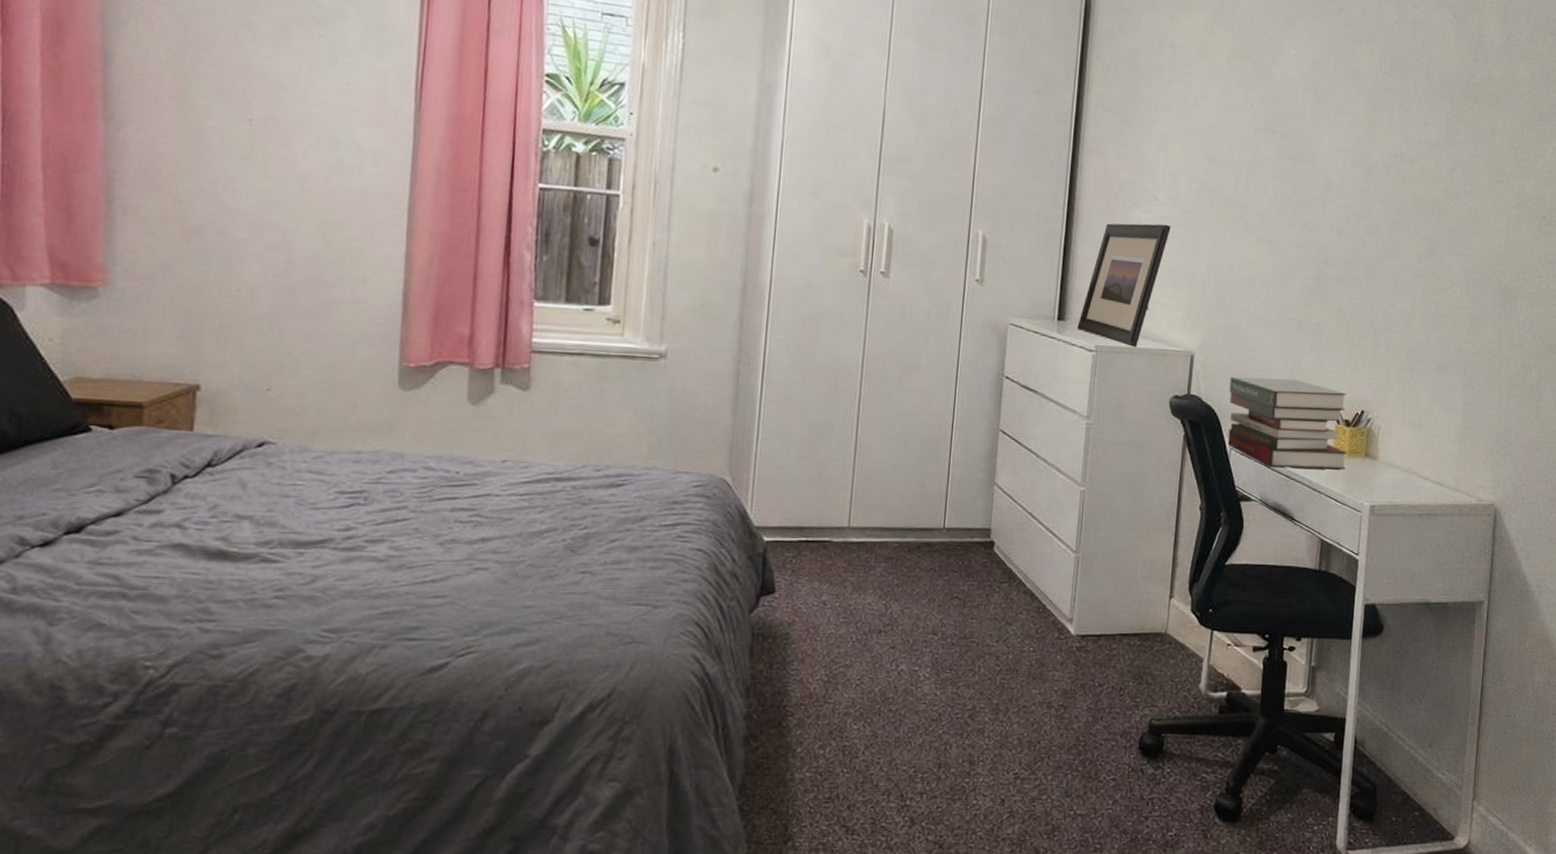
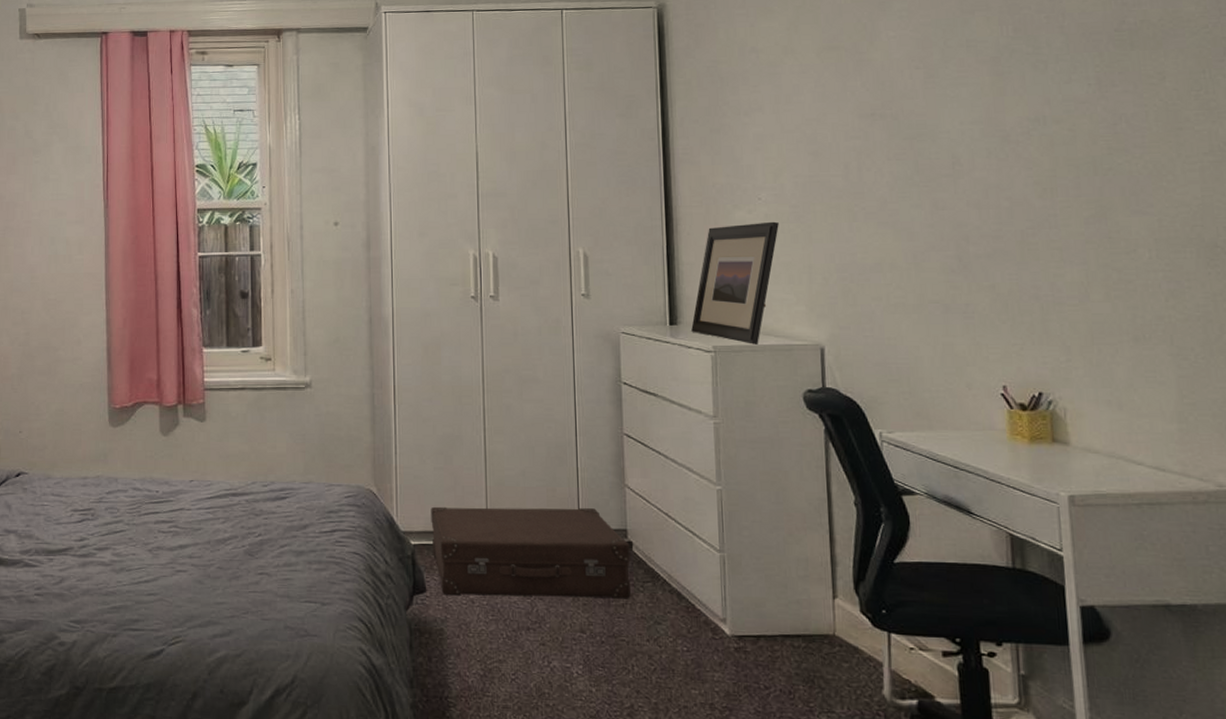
suitcase: none [787,499,992,600] -> present [431,506,631,599]
books: present [1227,377,1347,470] -> none [870,364,1029,459]

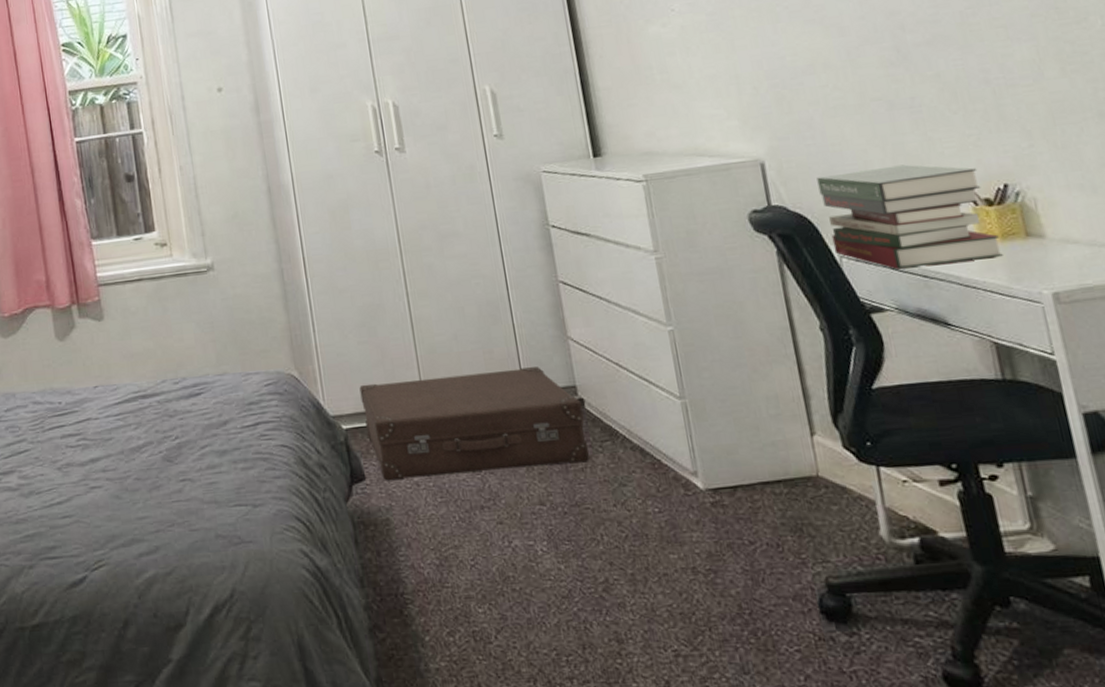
picture frame: present [691,221,779,346] -> none [617,32,698,169]
books: none [870,364,1029,459] -> present [816,164,1003,270]

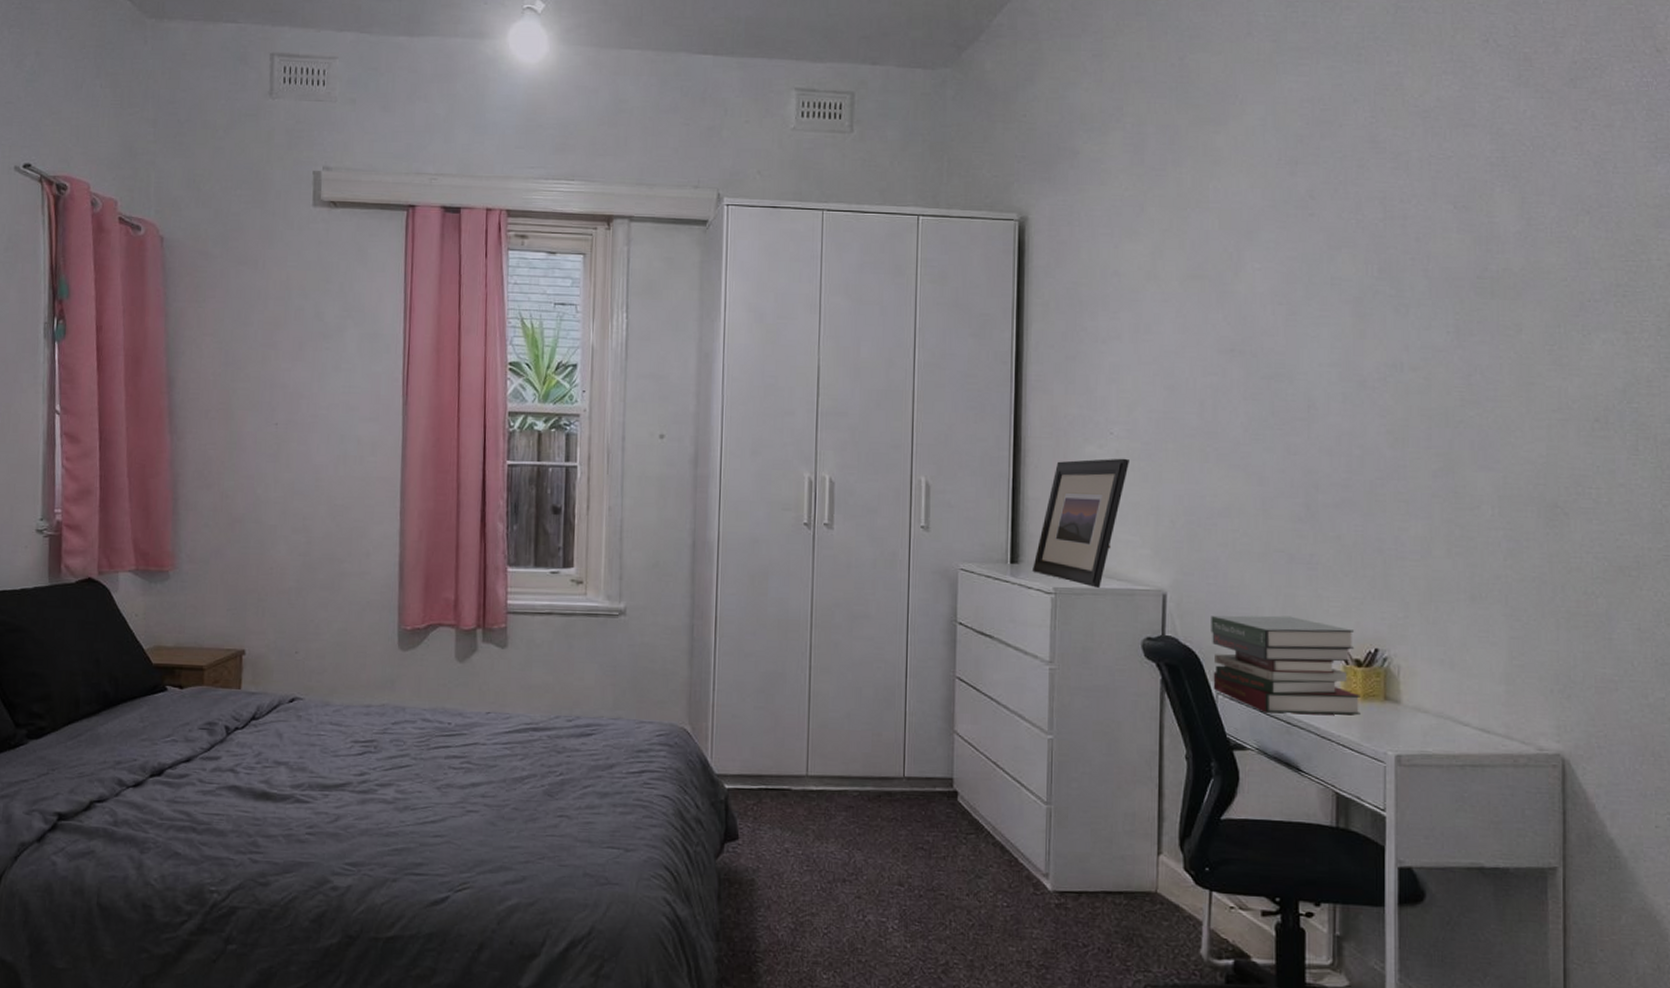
suitcase: present [359,367,590,481] -> none [747,748,955,852]
picture frame: none [617,32,698,169] -> present [1033,458,1129,589]

